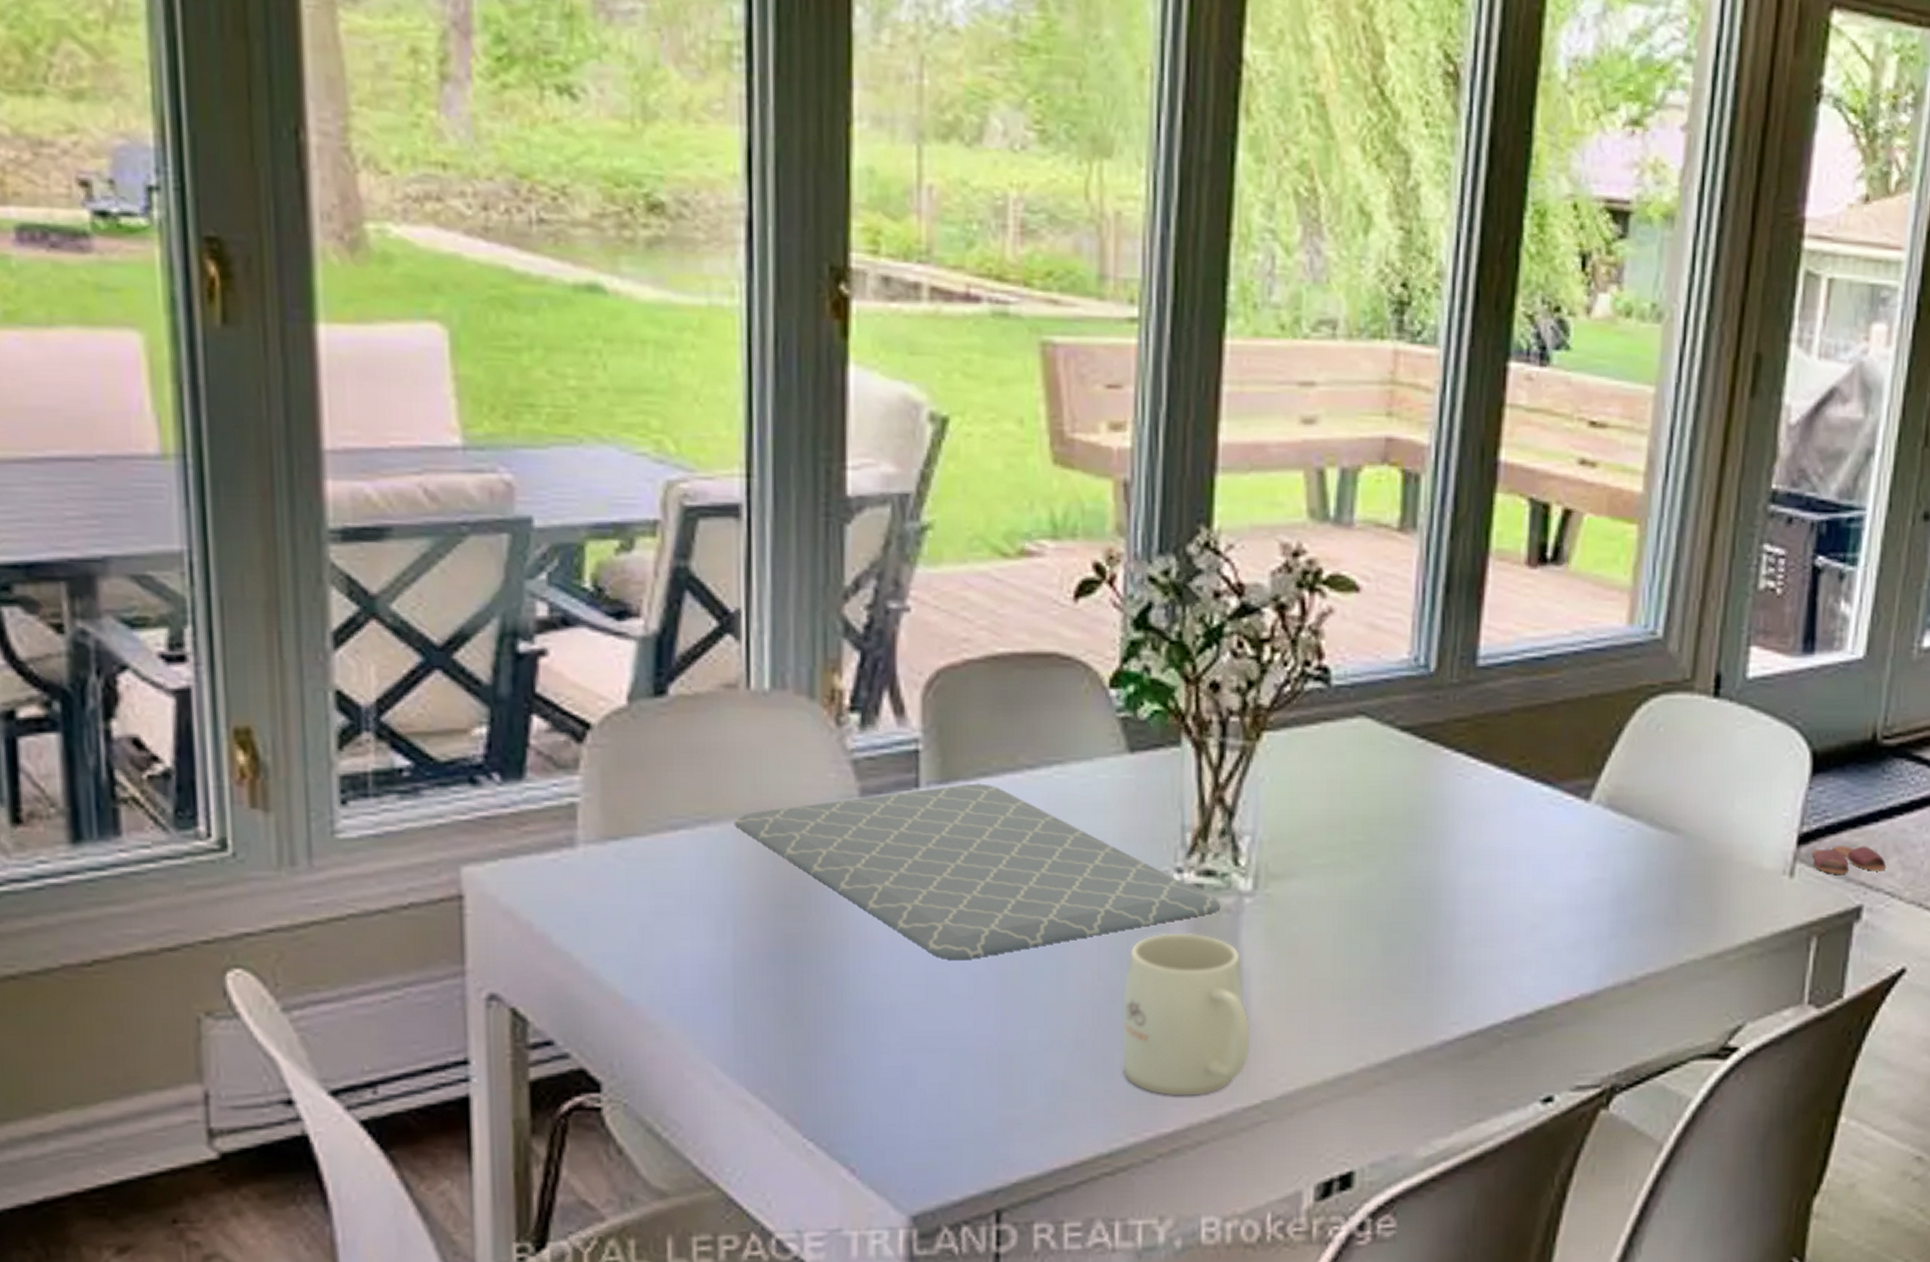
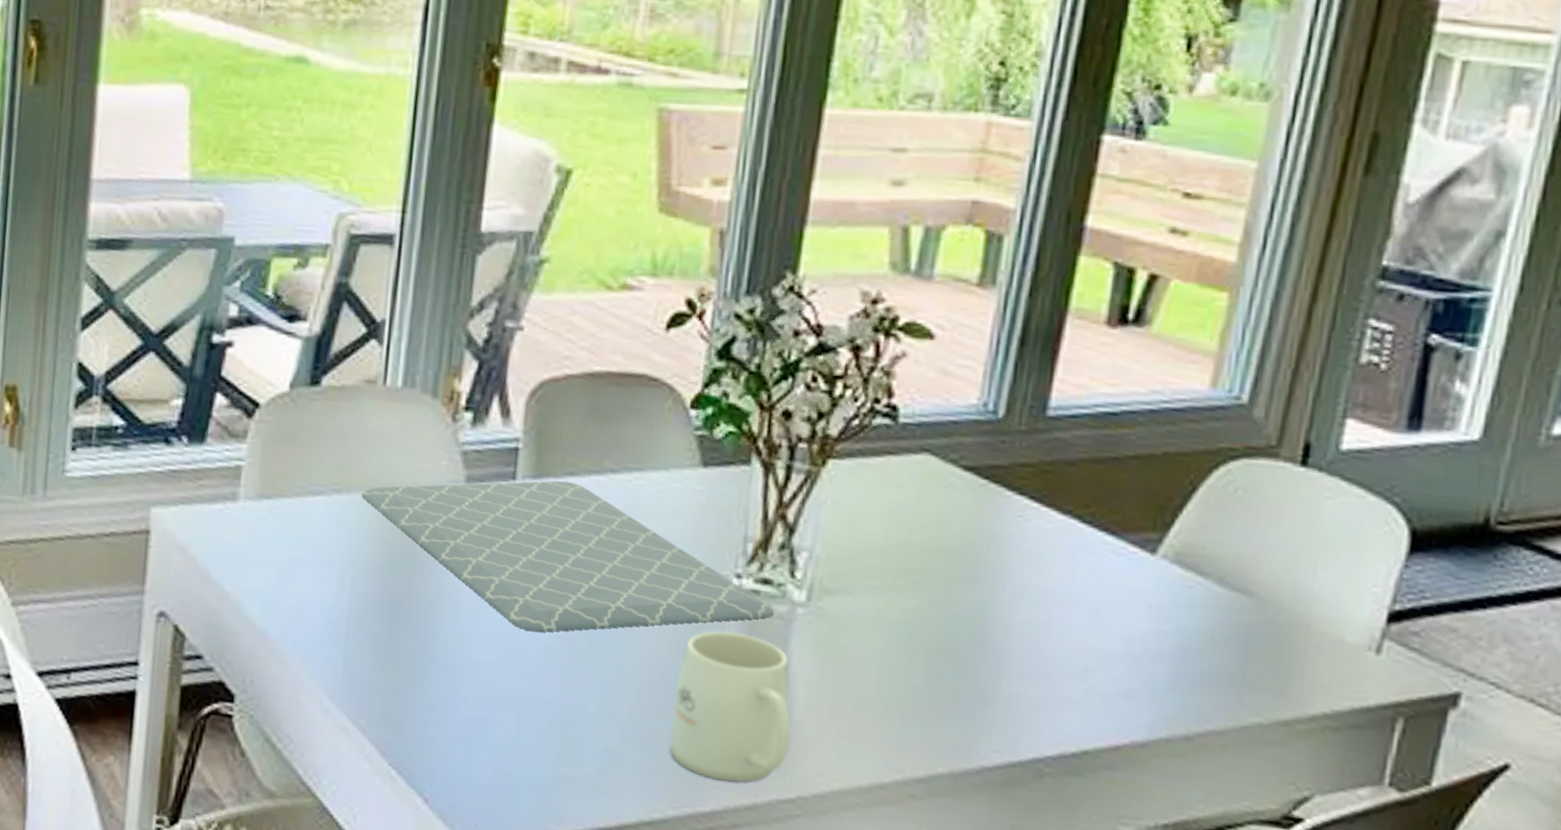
slippers: present [1812,846,1887,874] -> none [1404,628,1493,660]

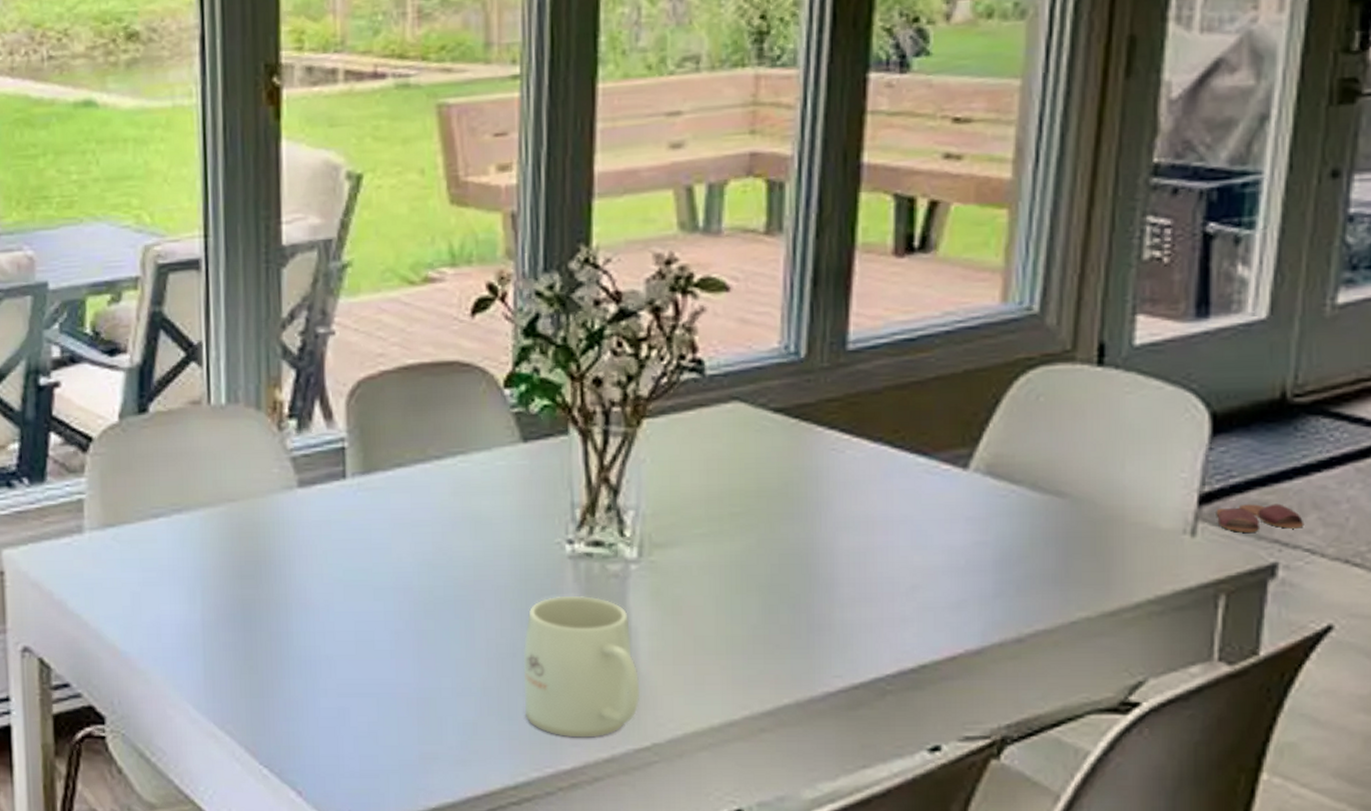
placemat: present [361,480,774,633] -> none [200,473,609,620]
slippers: none [1404,628,1493,660] -> present [1216,503,1305,533]

